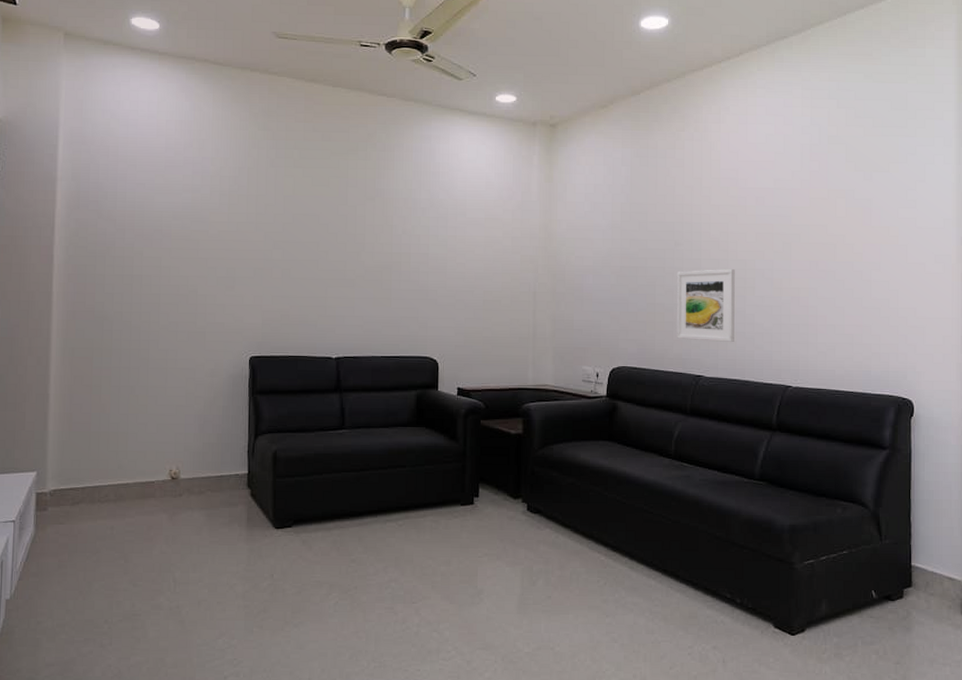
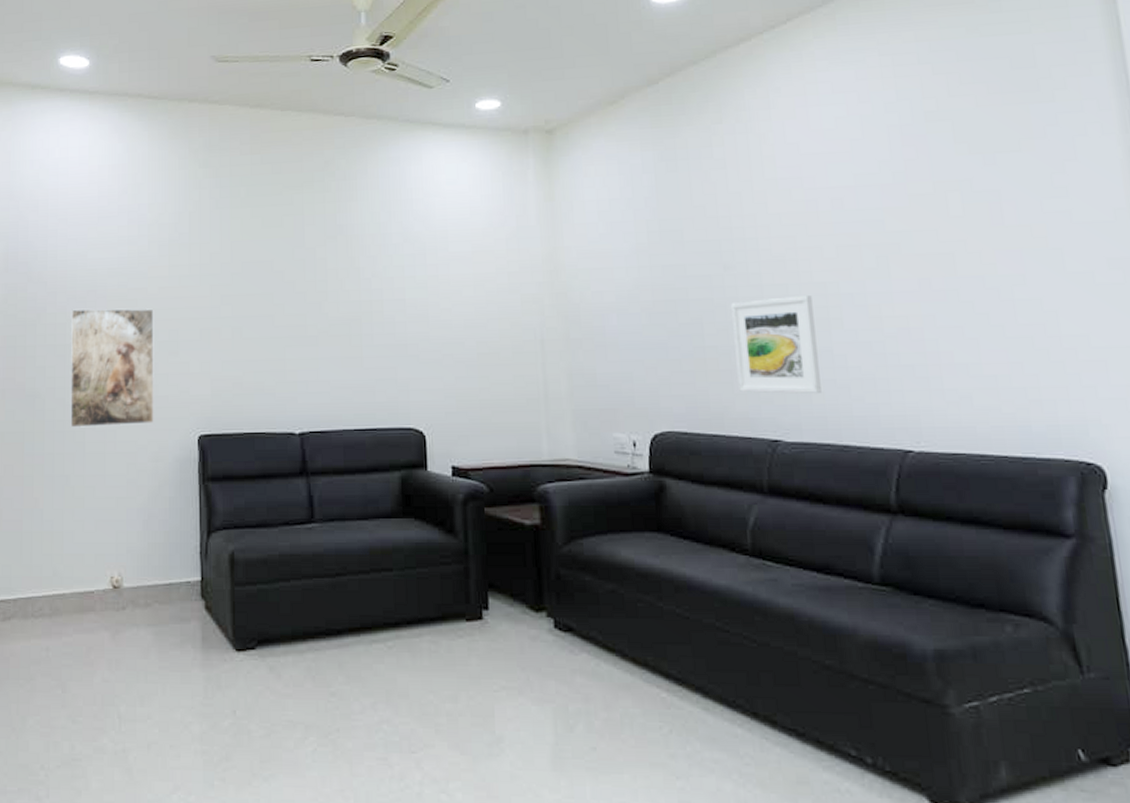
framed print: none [136,245,214,347] -> present [70,308,154,428]

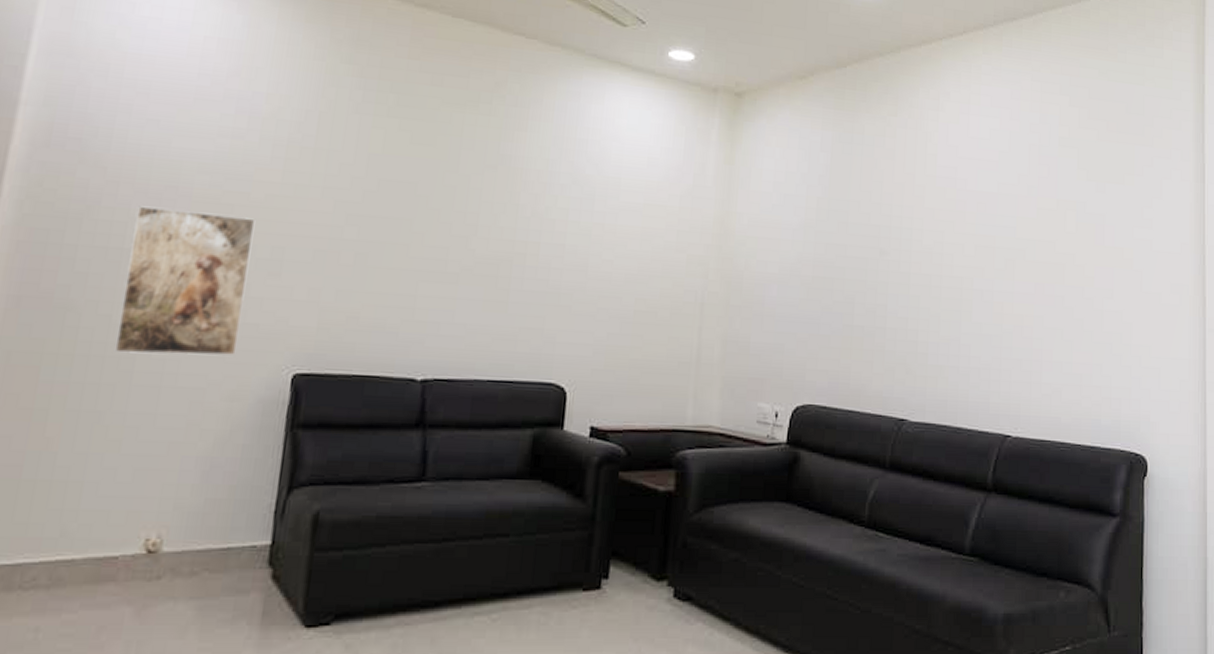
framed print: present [731,296,822,395] -> none [877,286,950,379]

